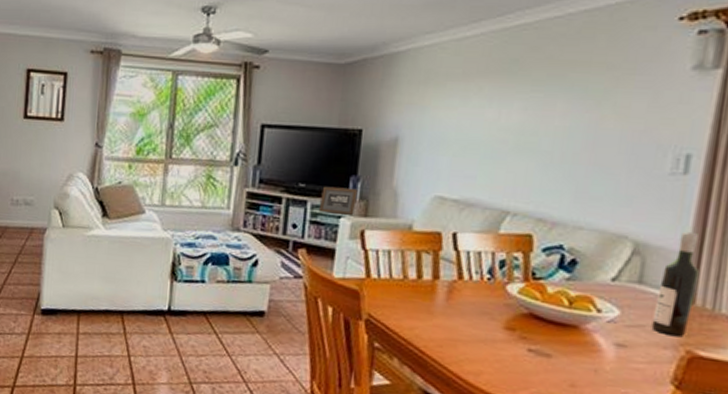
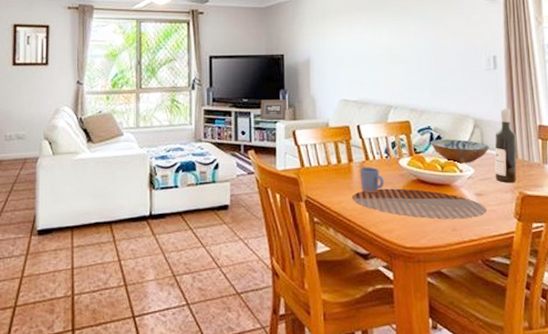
place mat: none [430,317,629,375] -> present [352,188,487,220]
mug: none [445,287,480,322] -> present [360,166,384,192]
bowl: none [559,264,652,301] -> present [431,139,490,163]

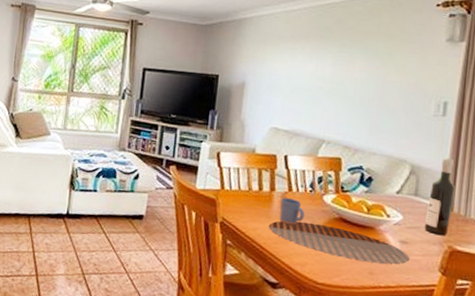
picture frame: present [260,99,287,121] -> none [185,117,215,141]
bowl: present [431,139,490,163] -> none [360,180,424,209]

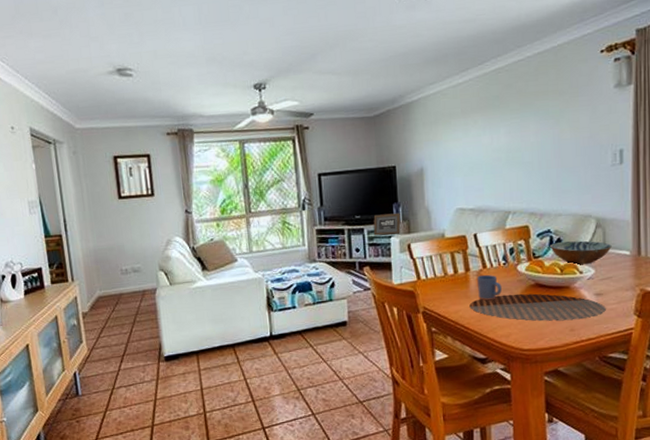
picture frame: none [185,117,215,141] -> present [373,212,401,236]
bowl: none [360,180,424,209] -> present [550,240,612,265]
bottle: present [424,157,456,236] -> none [616,204,641,281]

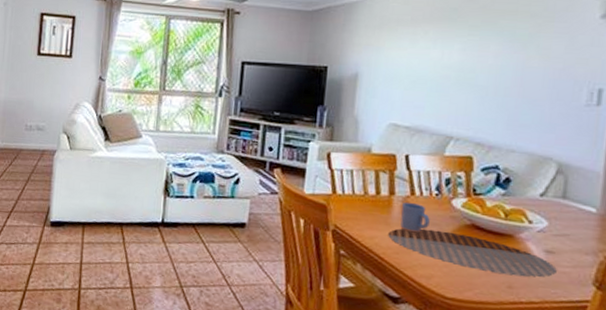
picture frame: present [373,212,401,236] -> none [291,114,325,141]
bowl: present [550,240,612,265] -> none [495,182,574,214]

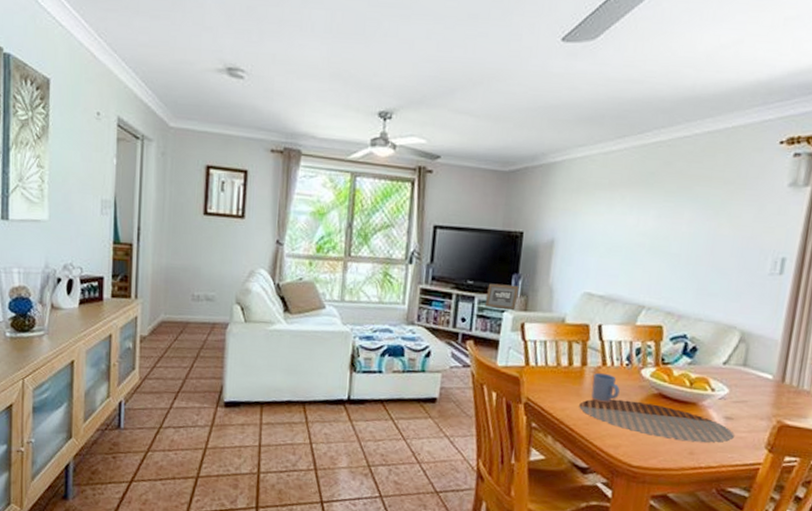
picture frame: none [291,114,325,141] -> present [484,283,519,311]

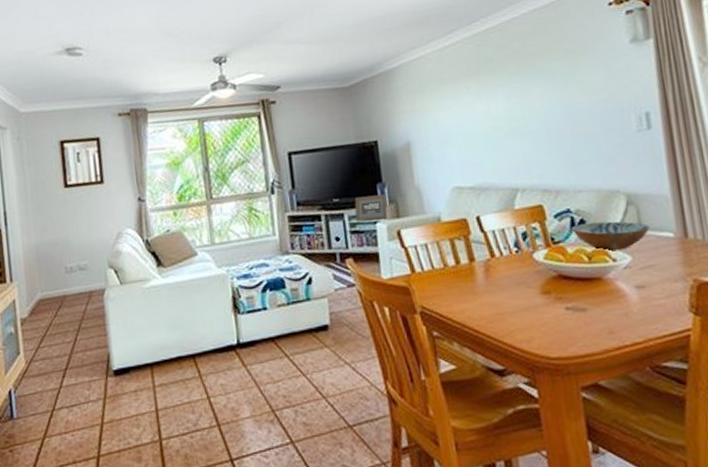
place mat: present [579,398,735,444] -> none [478,287,652,322]
mug: present [591,372,620,402] -> none [485,265,517,296]
bowl: none [683,351,754,382] -> present [572,221,650,251]

